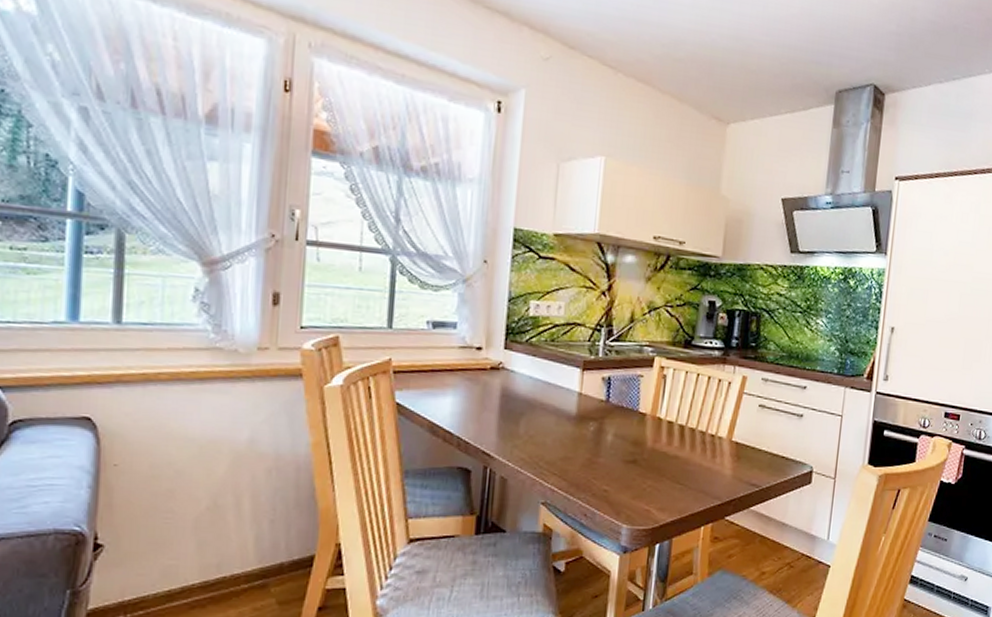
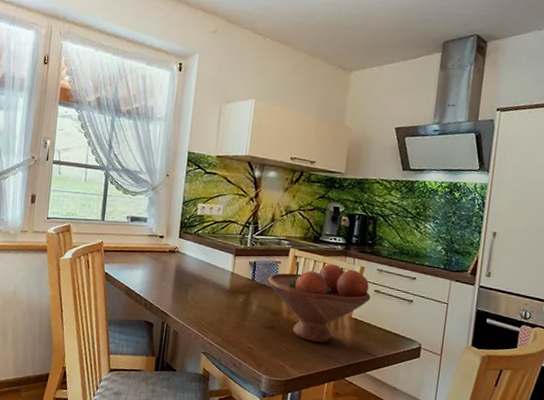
fruit bowl: none [626,374,755,476] -> present [267,264,371,343]

